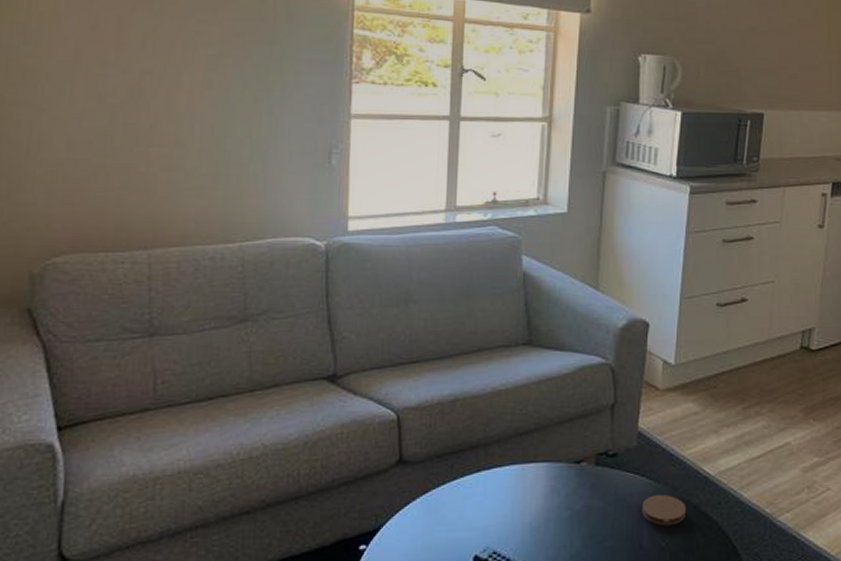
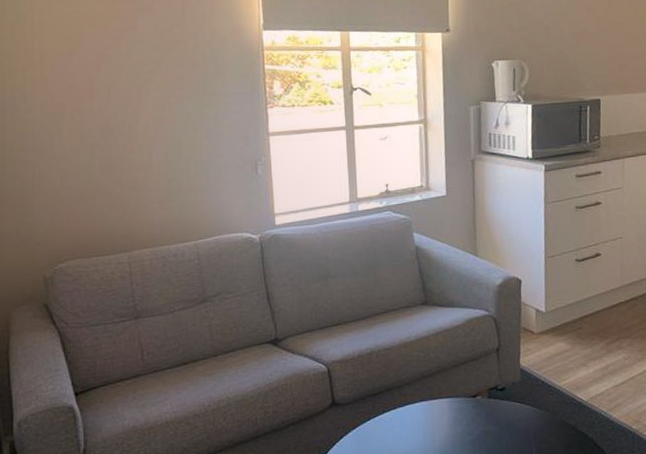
coaster: present [641,495,687,526] -> none [529,419,567,445]

